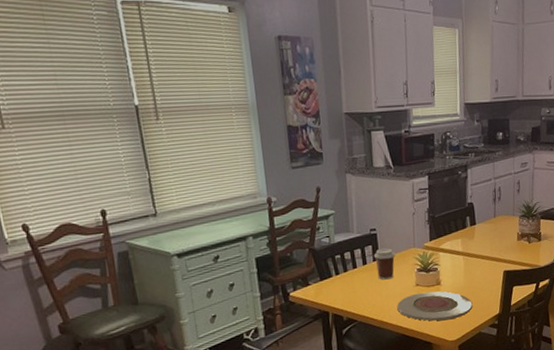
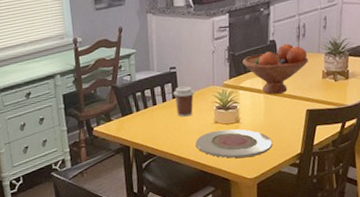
fruit bowl: none [442,206,505,256] -> present [242,43,309,95]

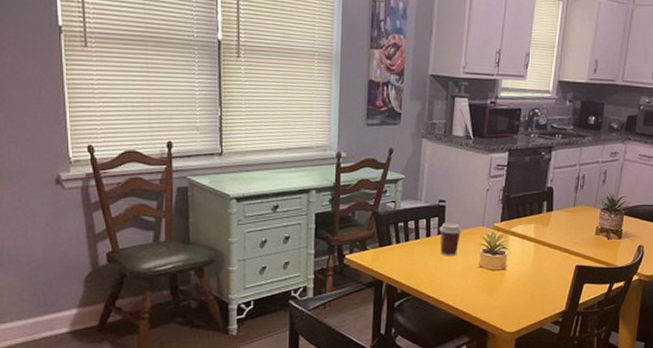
plate: present [195,129,273,158] -> none [455,275,537,308]
fruit bowl: present [242,43,309,95] -> none [517,193,585,244]

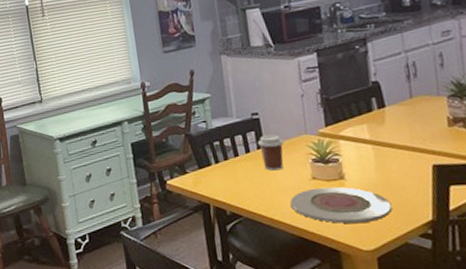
plate: none [455,275,537,308] -> present [290,186,392,223]

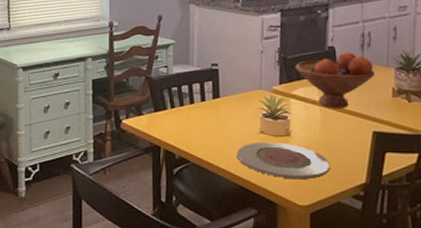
coffee cup: present [257,134,284,171] -> none [213,85,238,121]
fruit bowl: none [339,85,427,146] -> present [295,52,376,108]

